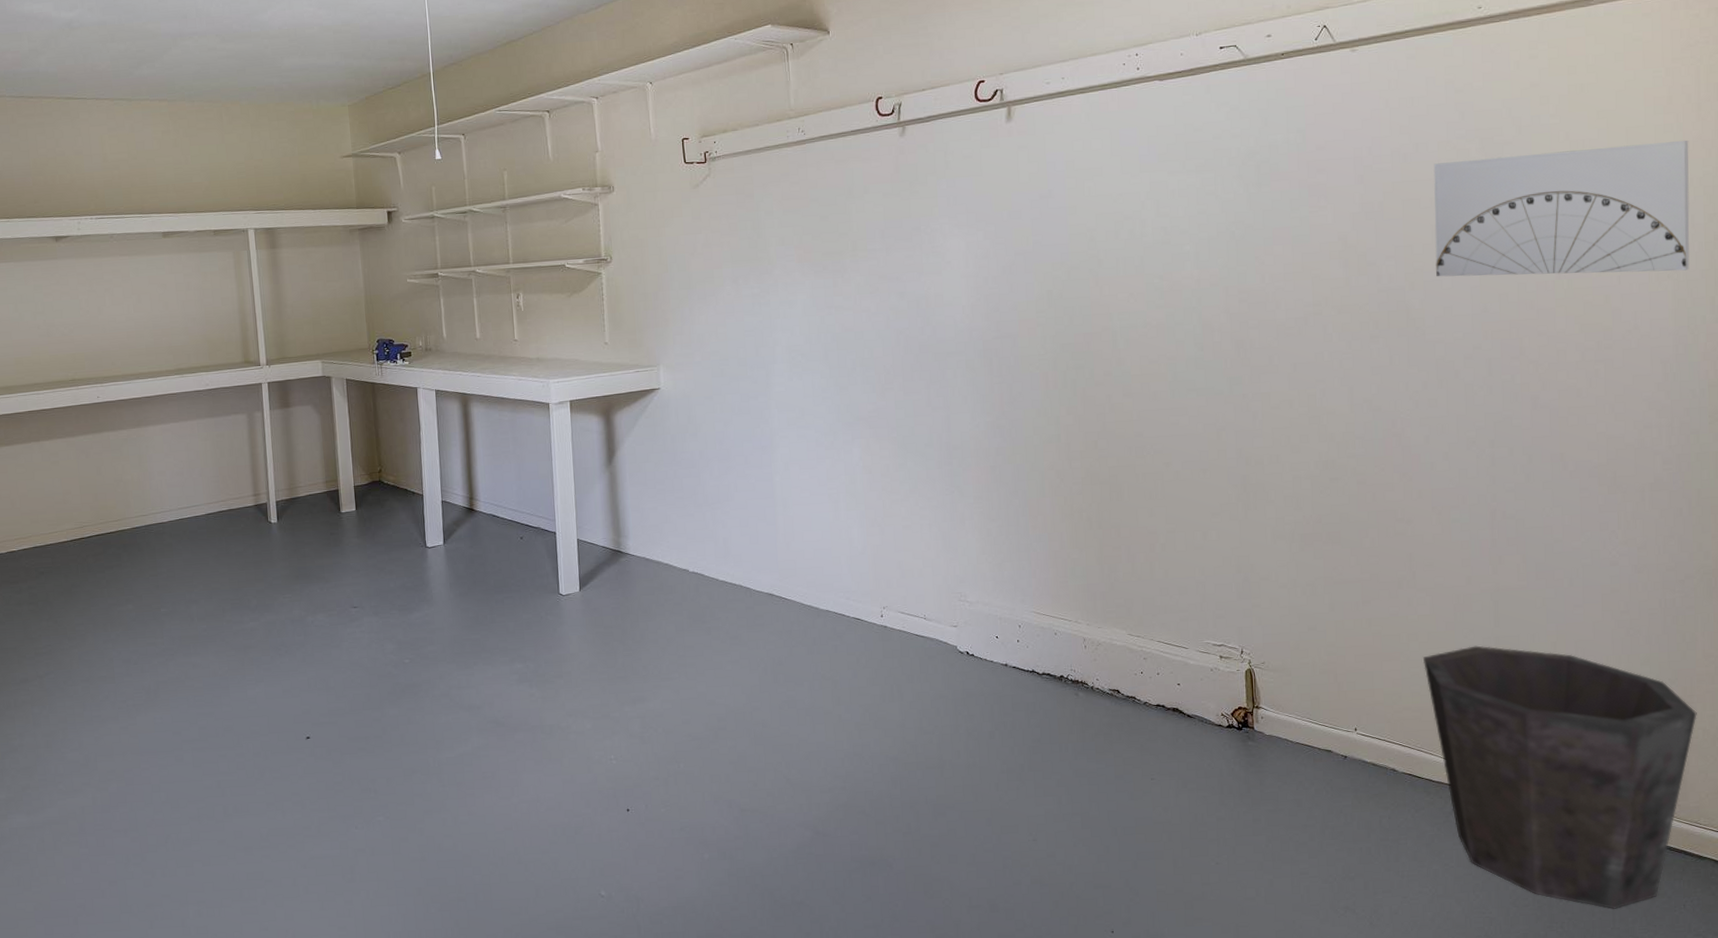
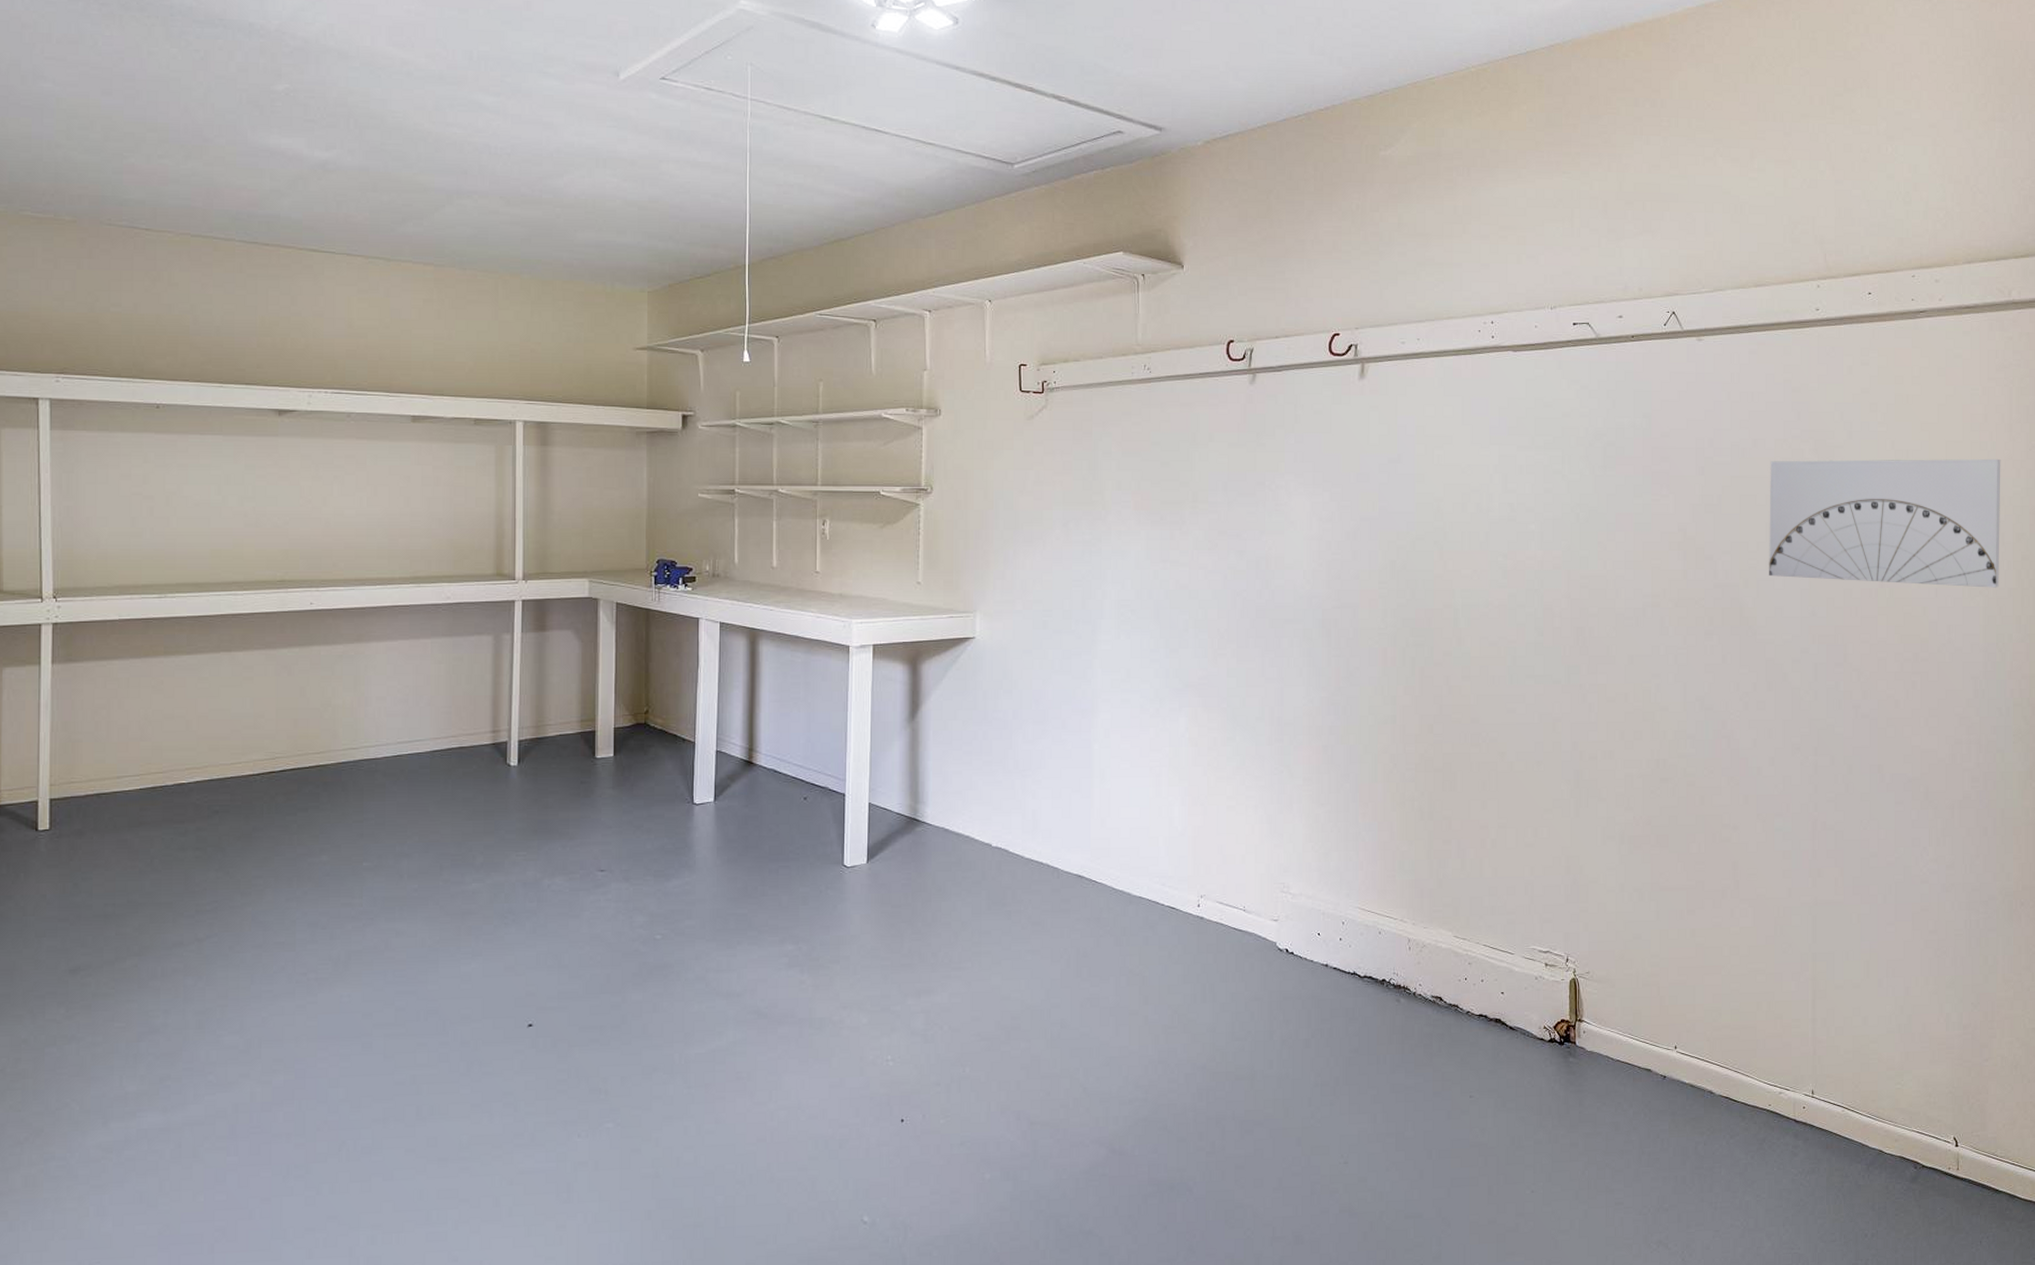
waste bin: present [1422,645,1697,909] -> none [1742,961,1997,1245]

